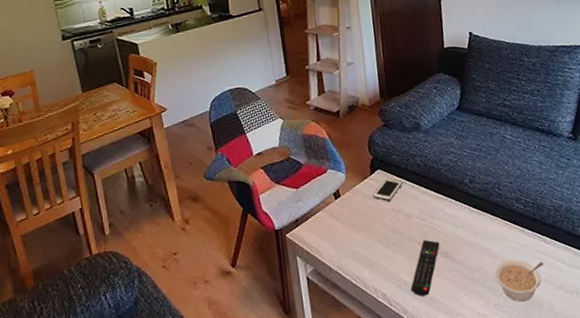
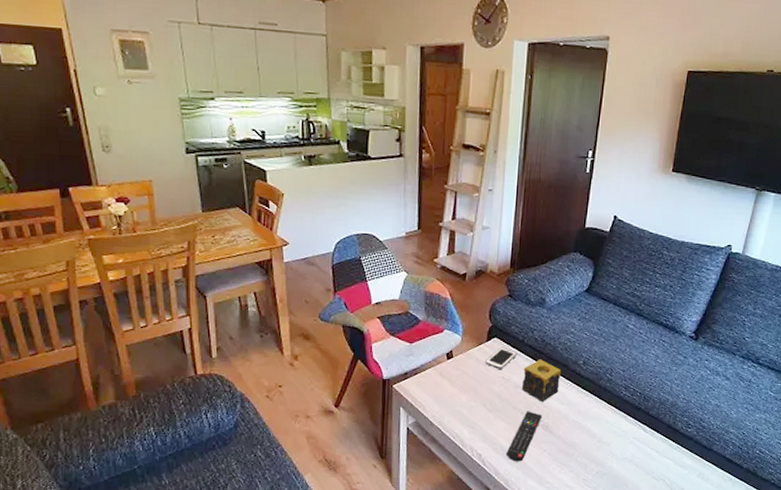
candle: none [412,184,451,228] -> present [521,359,562,402]
legume: present [495,259,544,302] -> none [590,442,639,481]

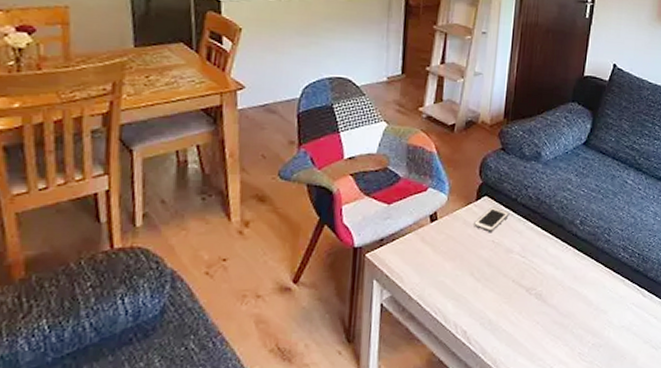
remote control: present [506,411,543,462] -> none [494,278,536,338]
candle: present [521,359,562,402] -> none [513,219,557,267]

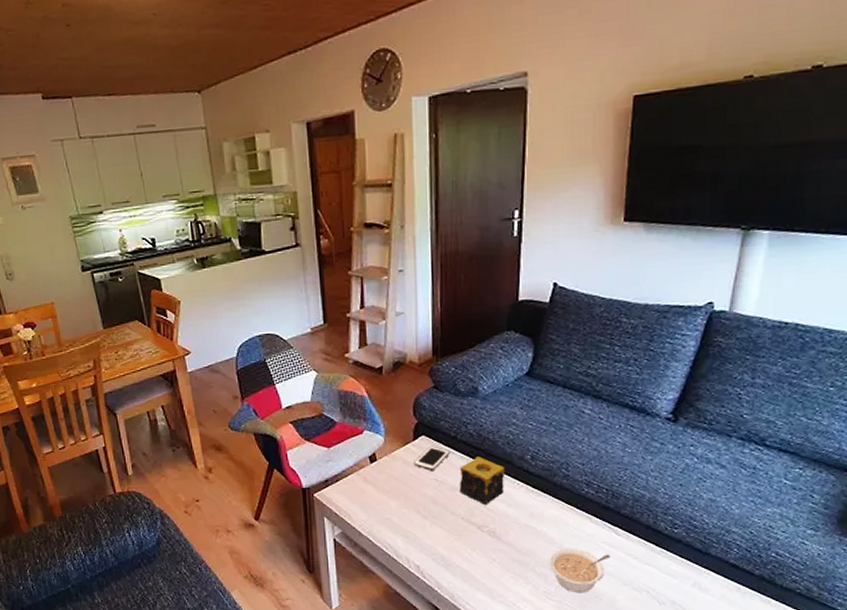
candle: none [513,219,557,267] -> present [459,456,506,505]
legume: none [586,309,637,353] -> present [550,548,611,593]

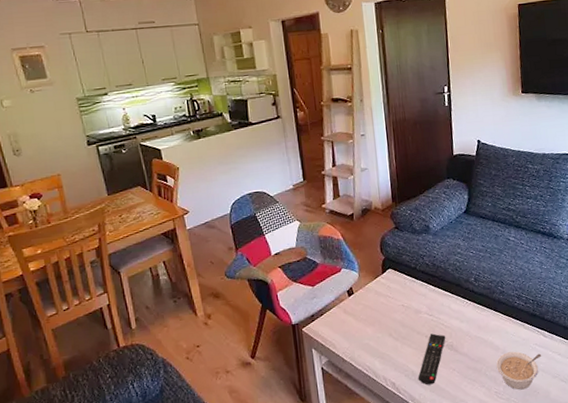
cell phone: present [414,445,450,471] -> none [384,276,412,298]
remote control: none [448,516,487,573] -> present [418,333,446,385]
candle: present [459,456,506,505] -> none [420,282,457,323]

